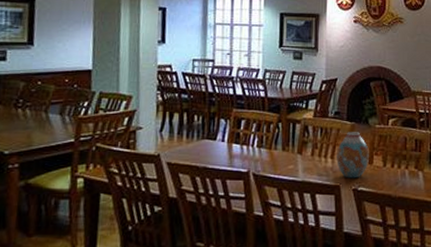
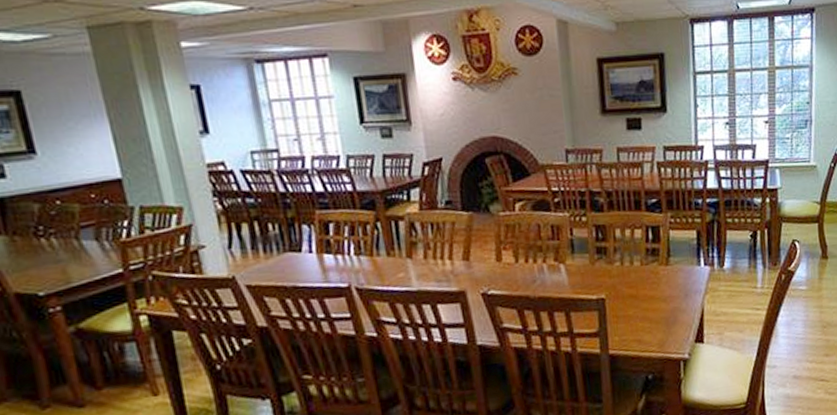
vase: present [336,132,369,178] -> none [455,223,497,282]

